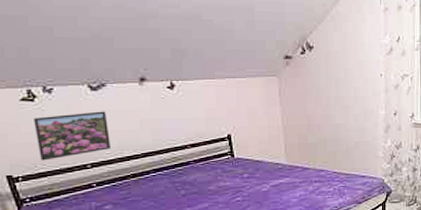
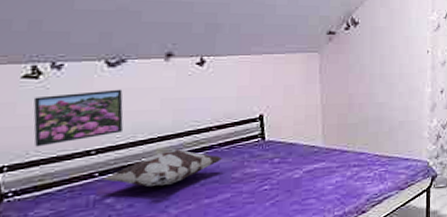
decorative pillow: none [99,164,199,197] -> present [101,149,223,187]

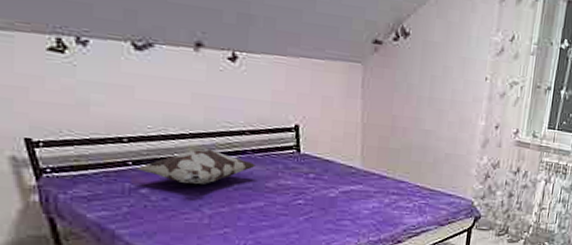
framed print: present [33,89,124,147] -> none [61,73,154,127]

